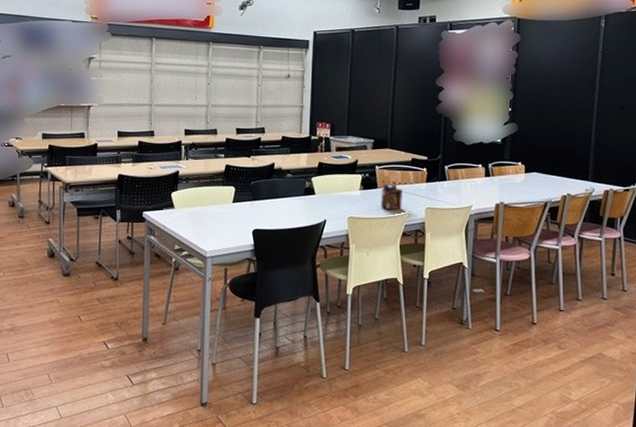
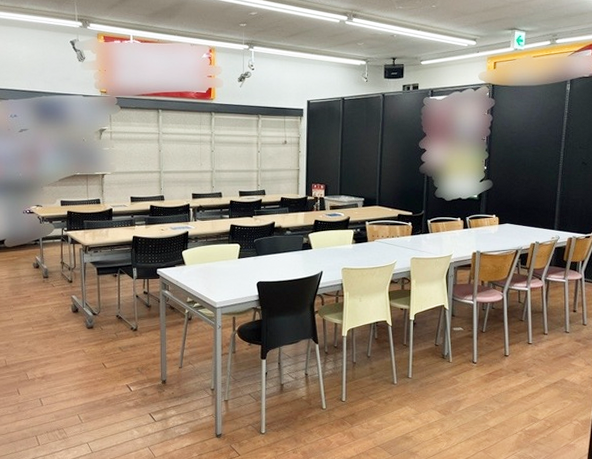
desk organizer: present [381,181,402,210] -> none [371,235,390,261]

